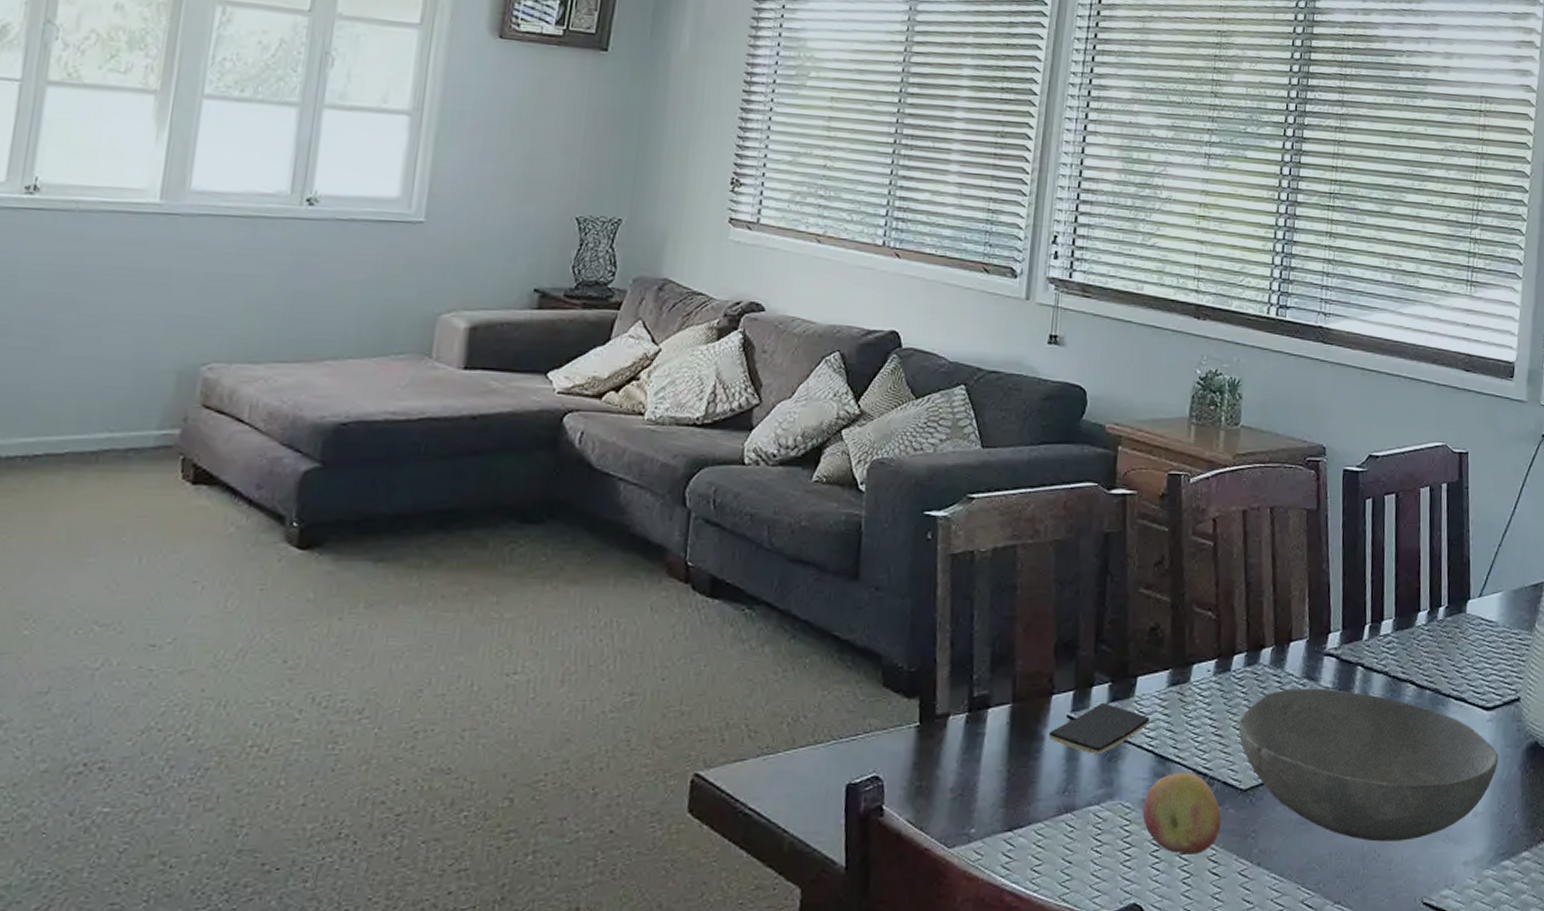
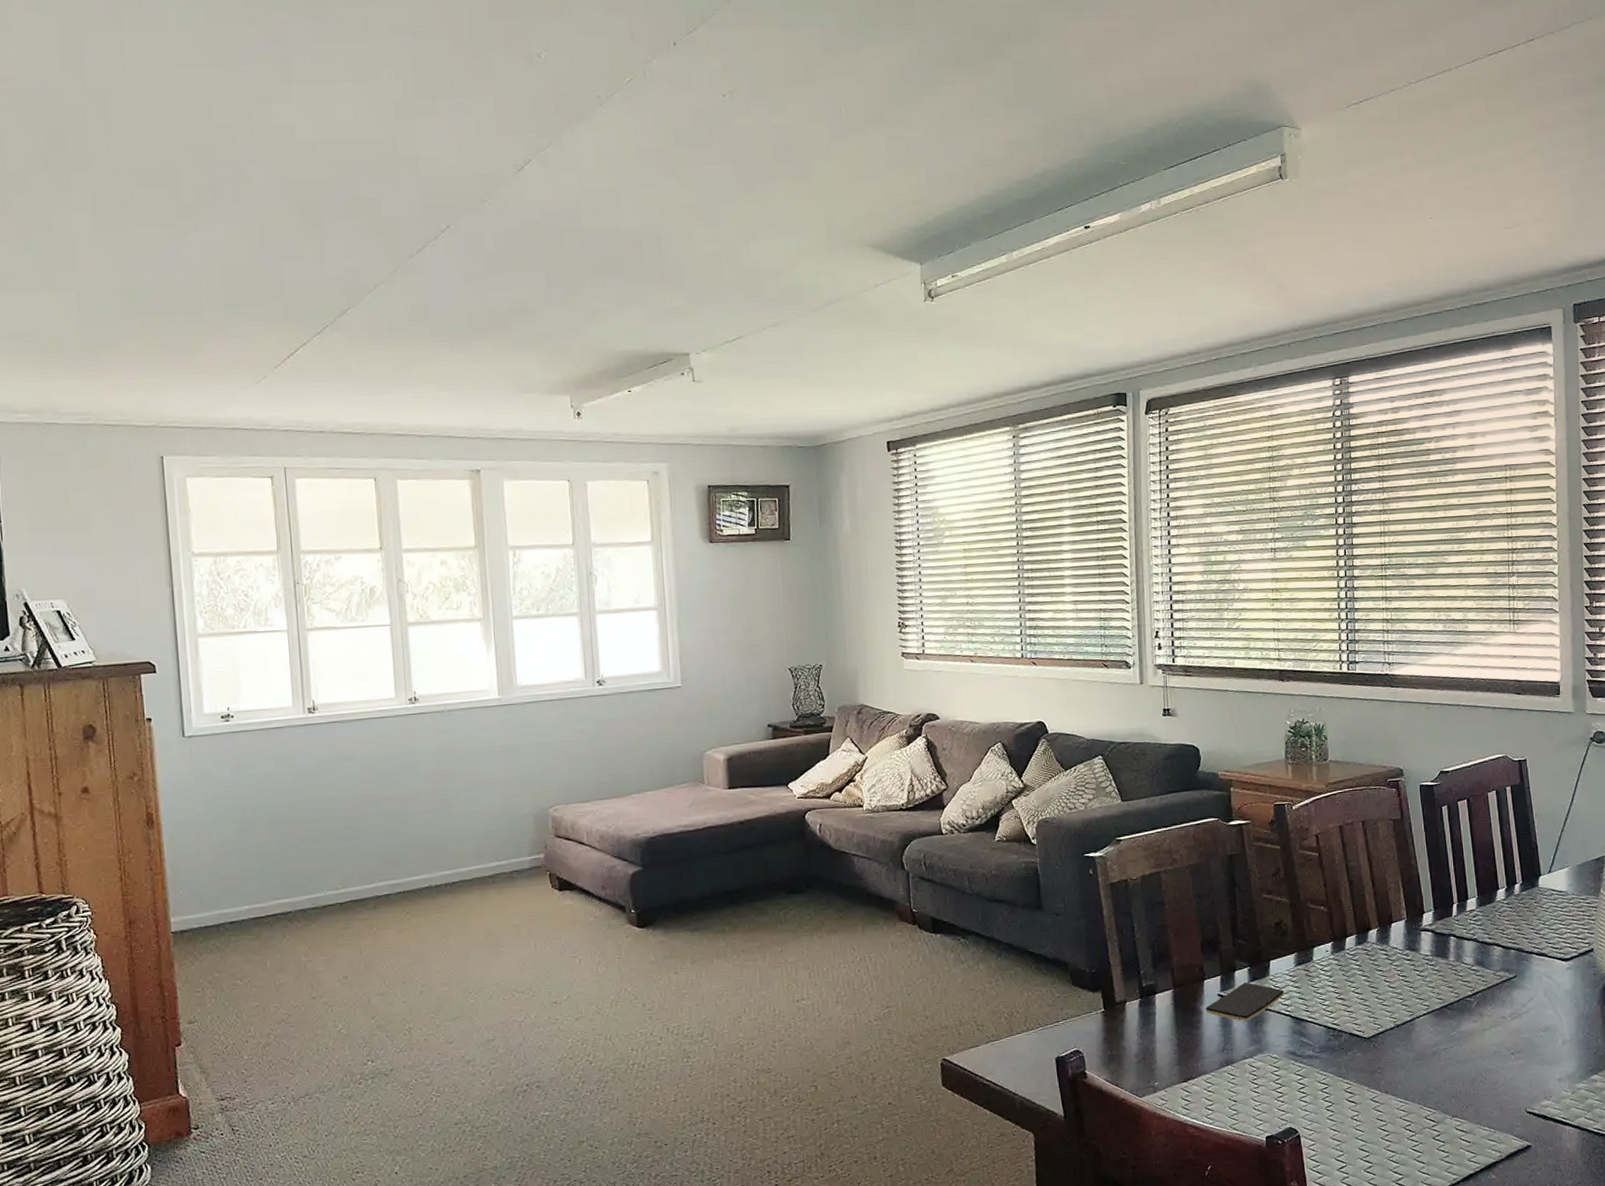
fruit: present [1142,773,1221,855] -> none [1287,1028,1352,1090]
bowl: present [1238,688,1499,842] -> none [1356,956,1580,1069]

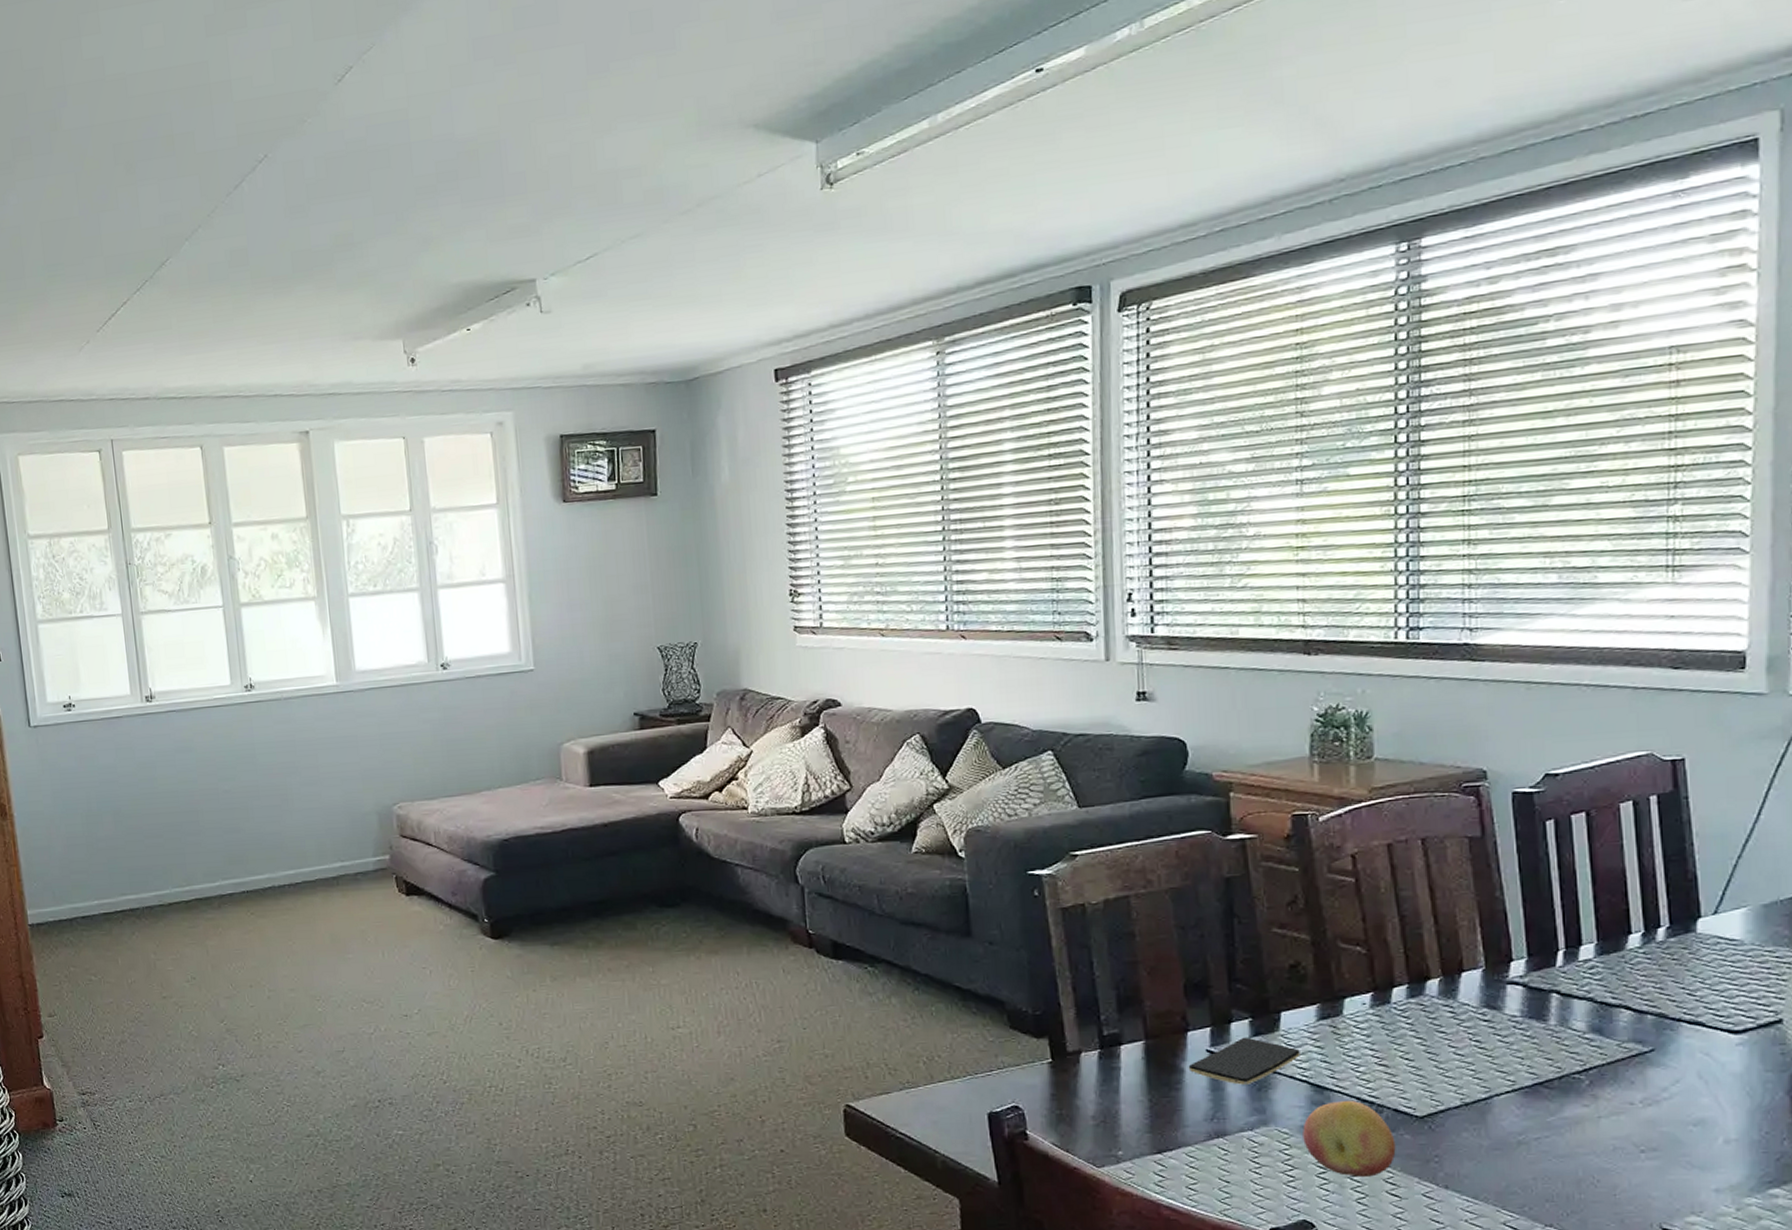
fruit: none [1287,1028,1352,1090] -> present [1302,1101,1396,1177]

